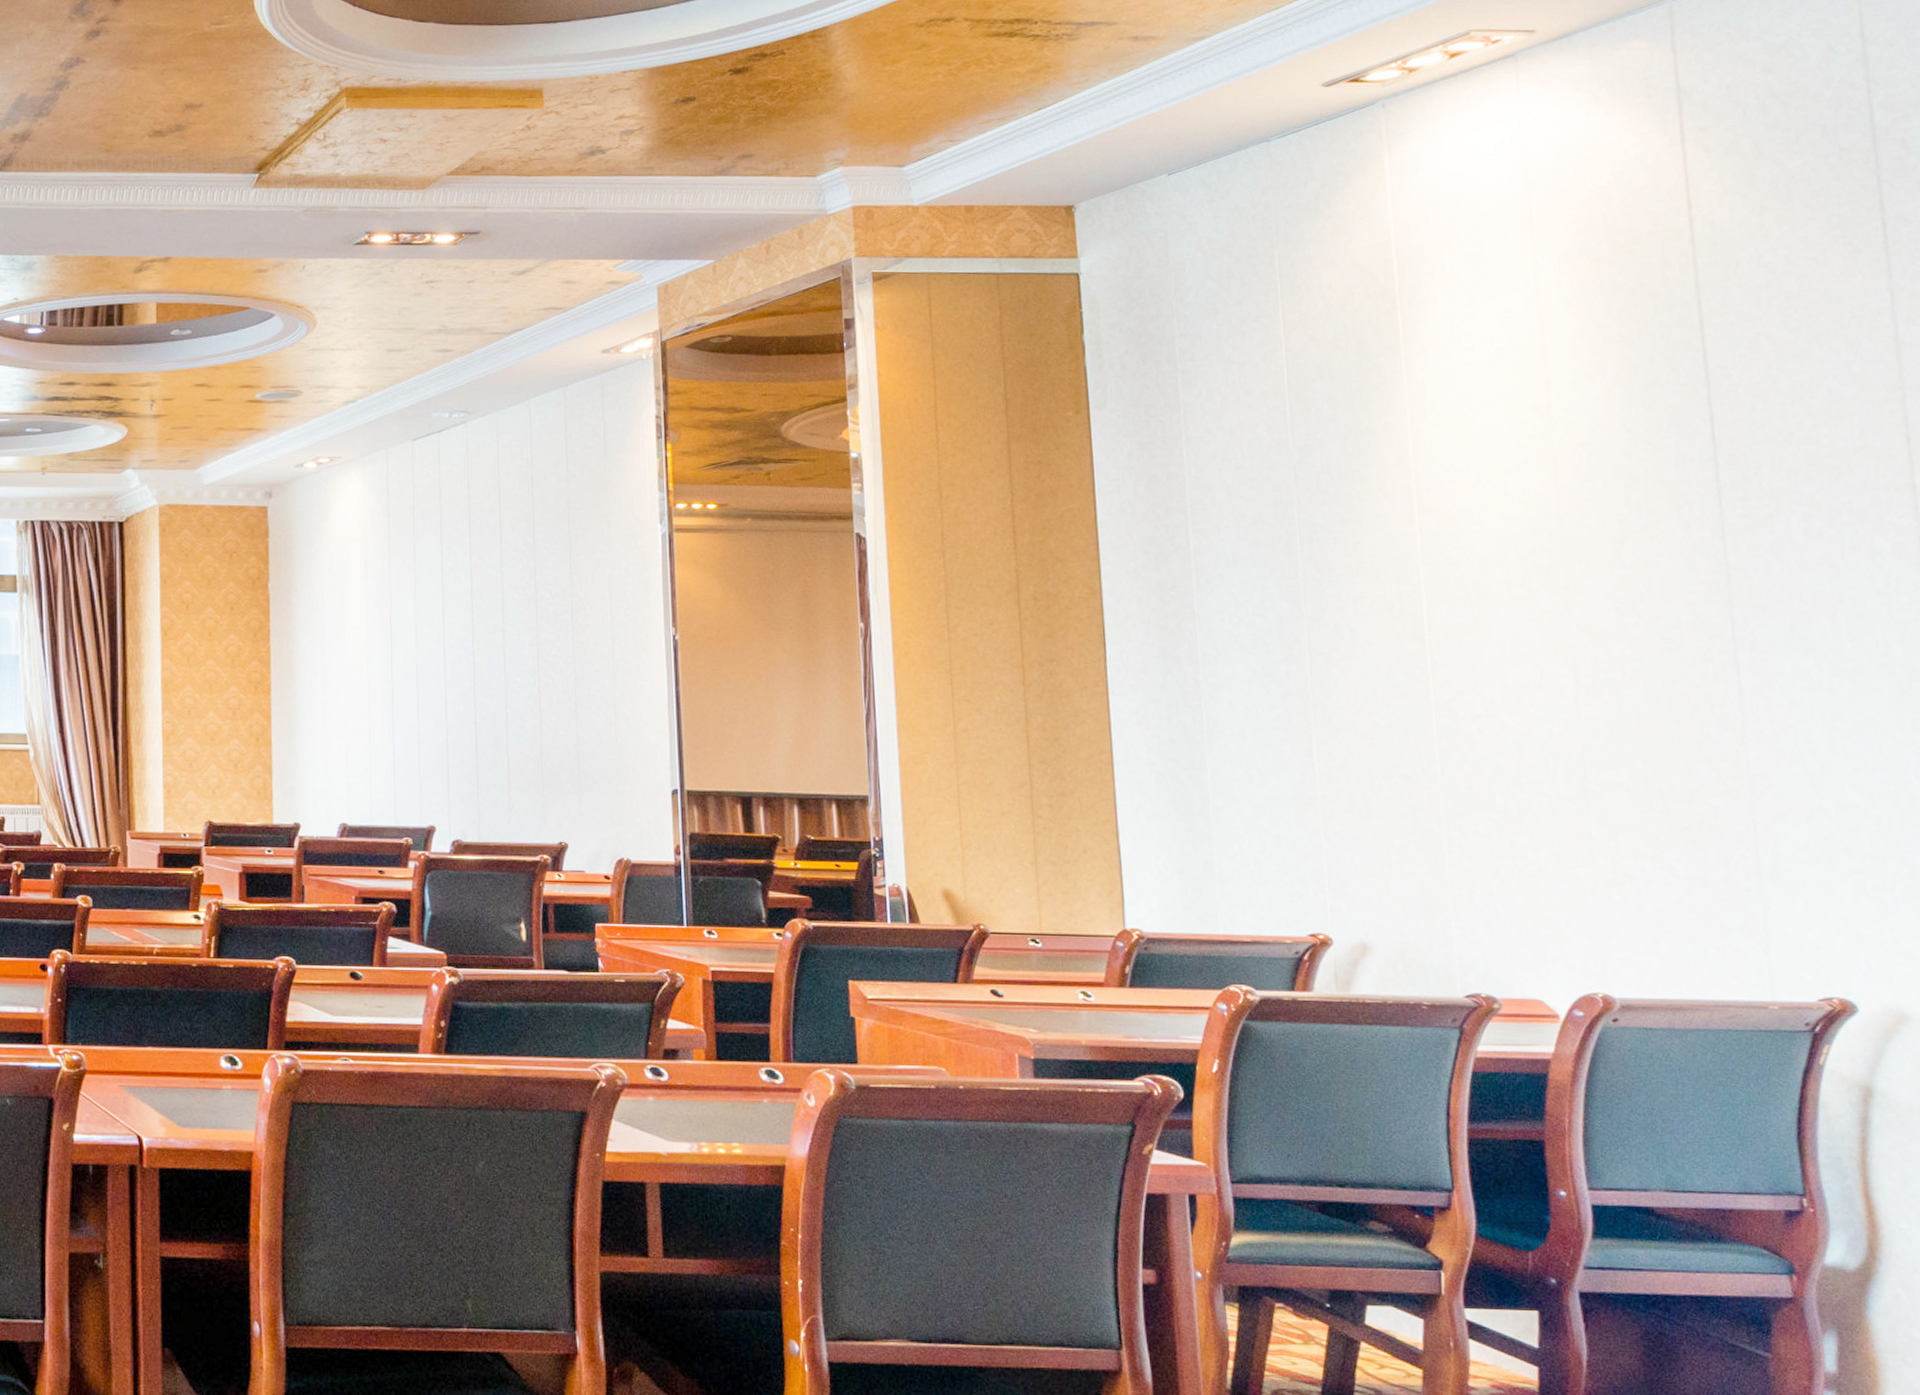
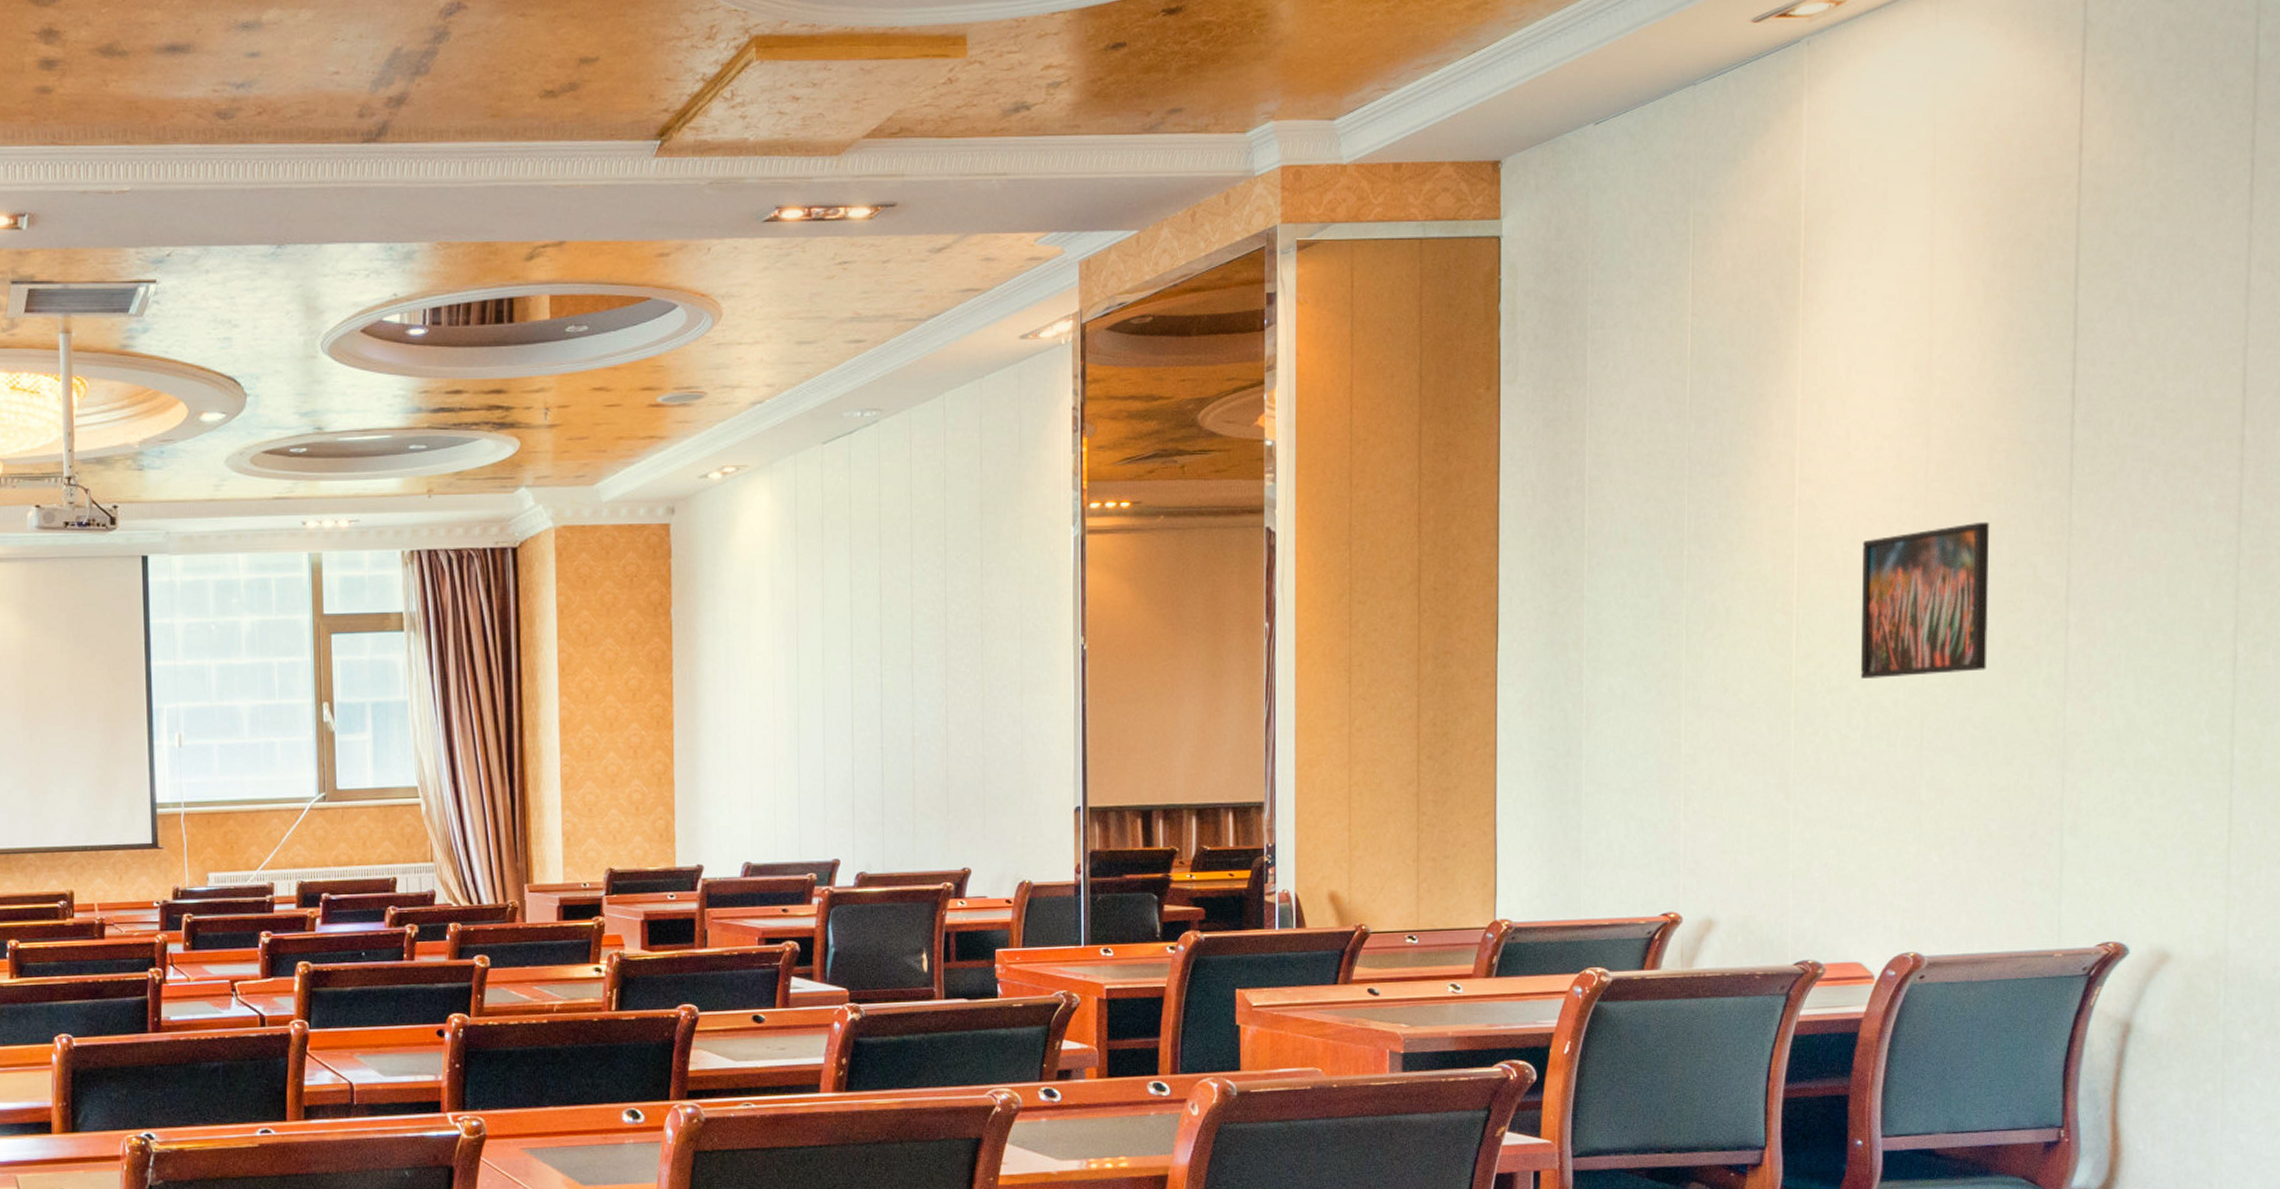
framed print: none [1495,558,1650,709] -> present [1860,521,1989,679]

